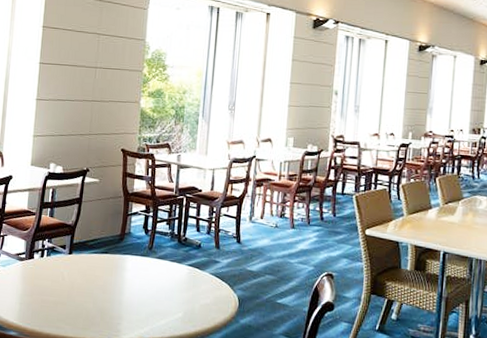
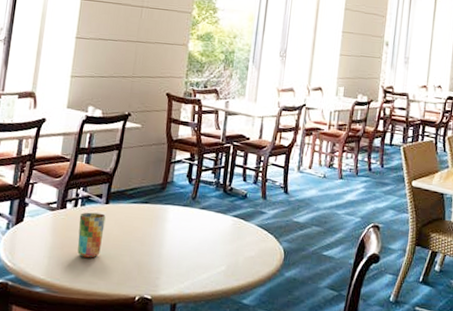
cup: none [45,262,70,305] -> present [77,212,106,258]

